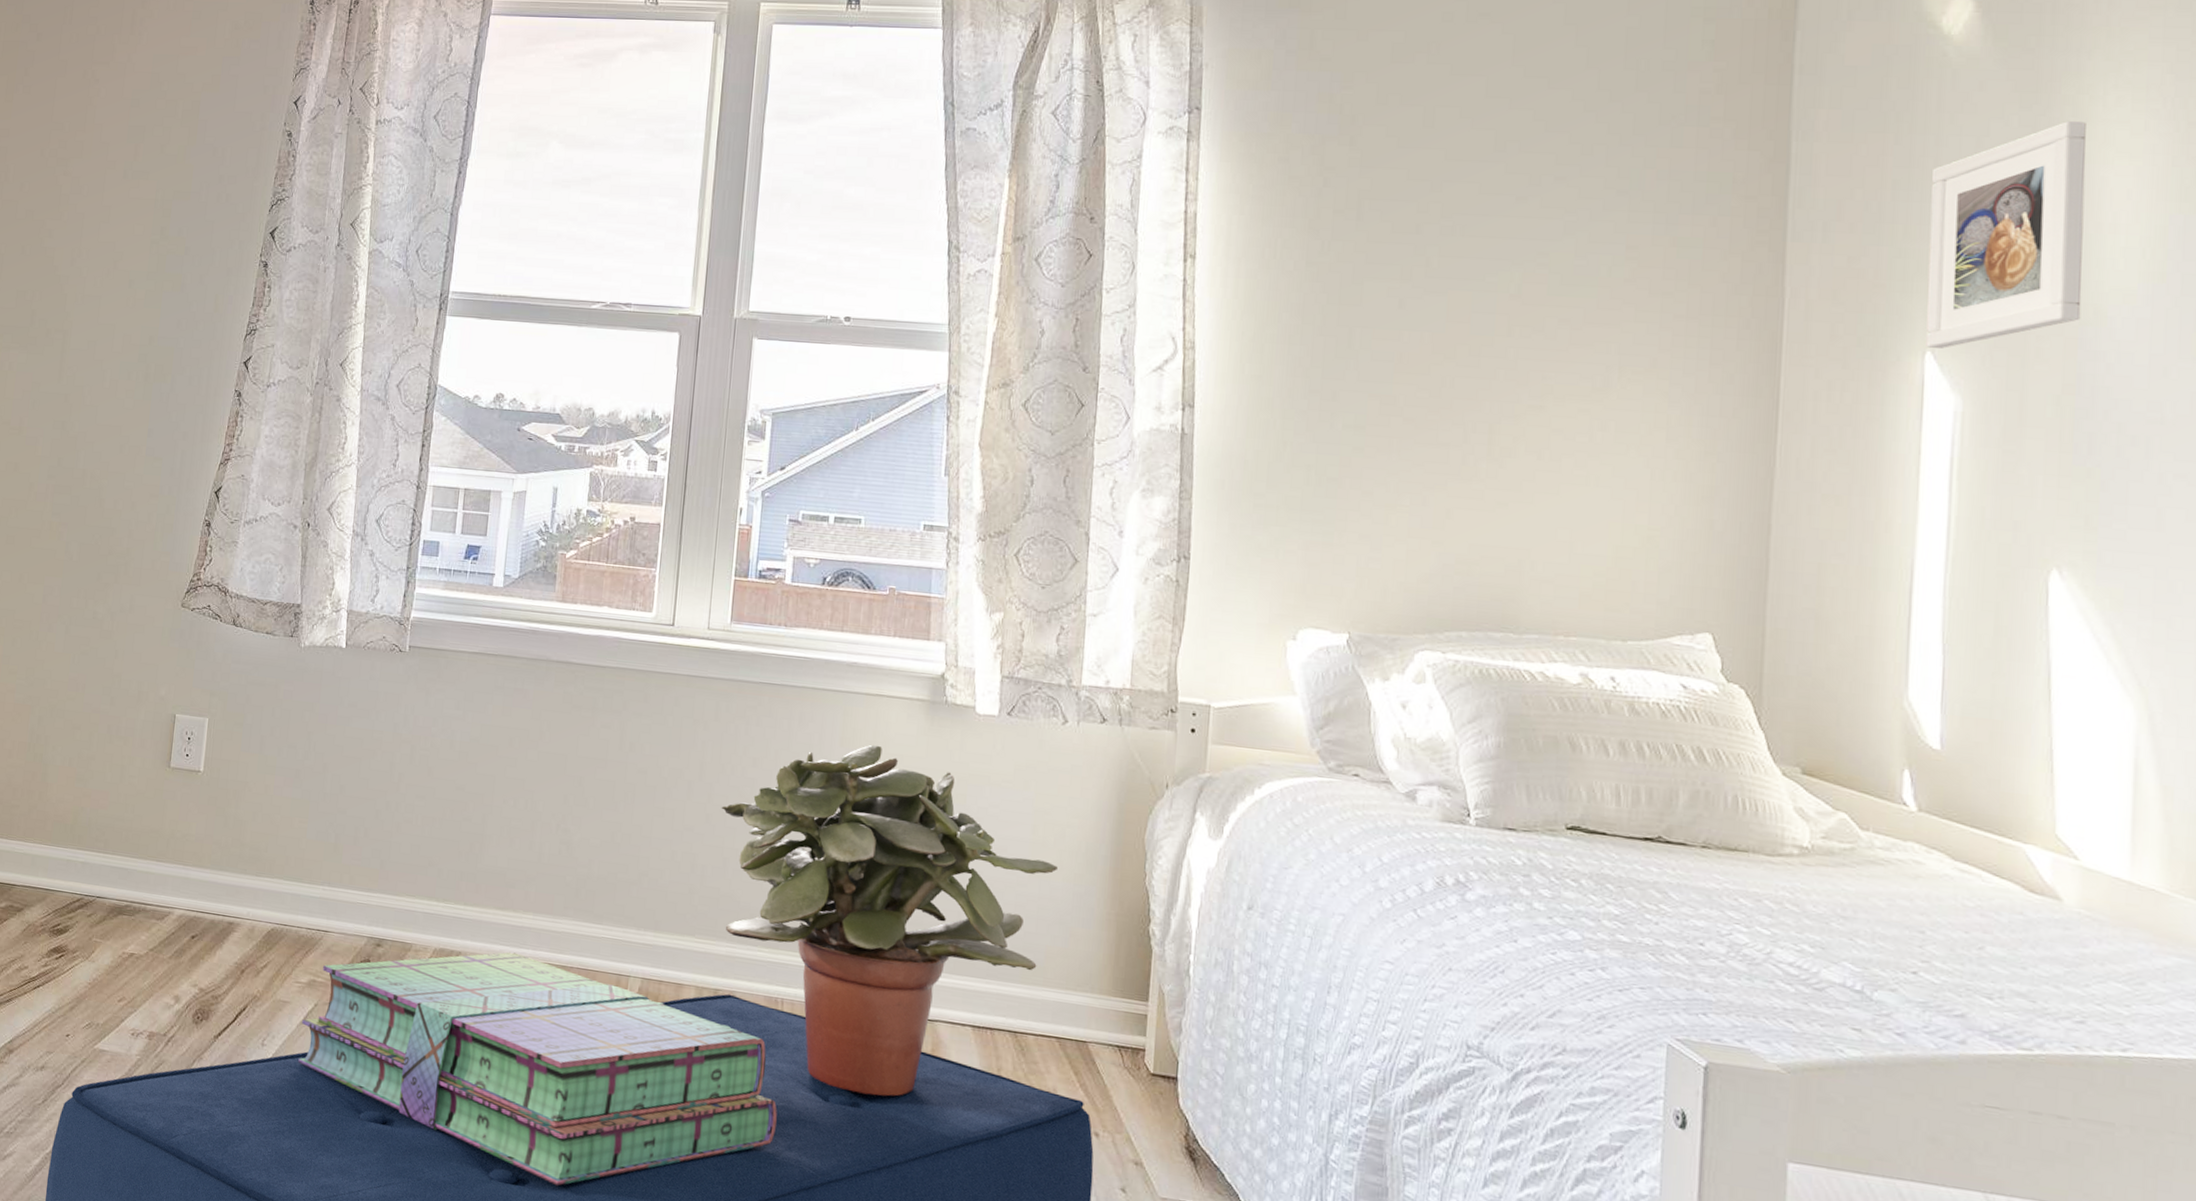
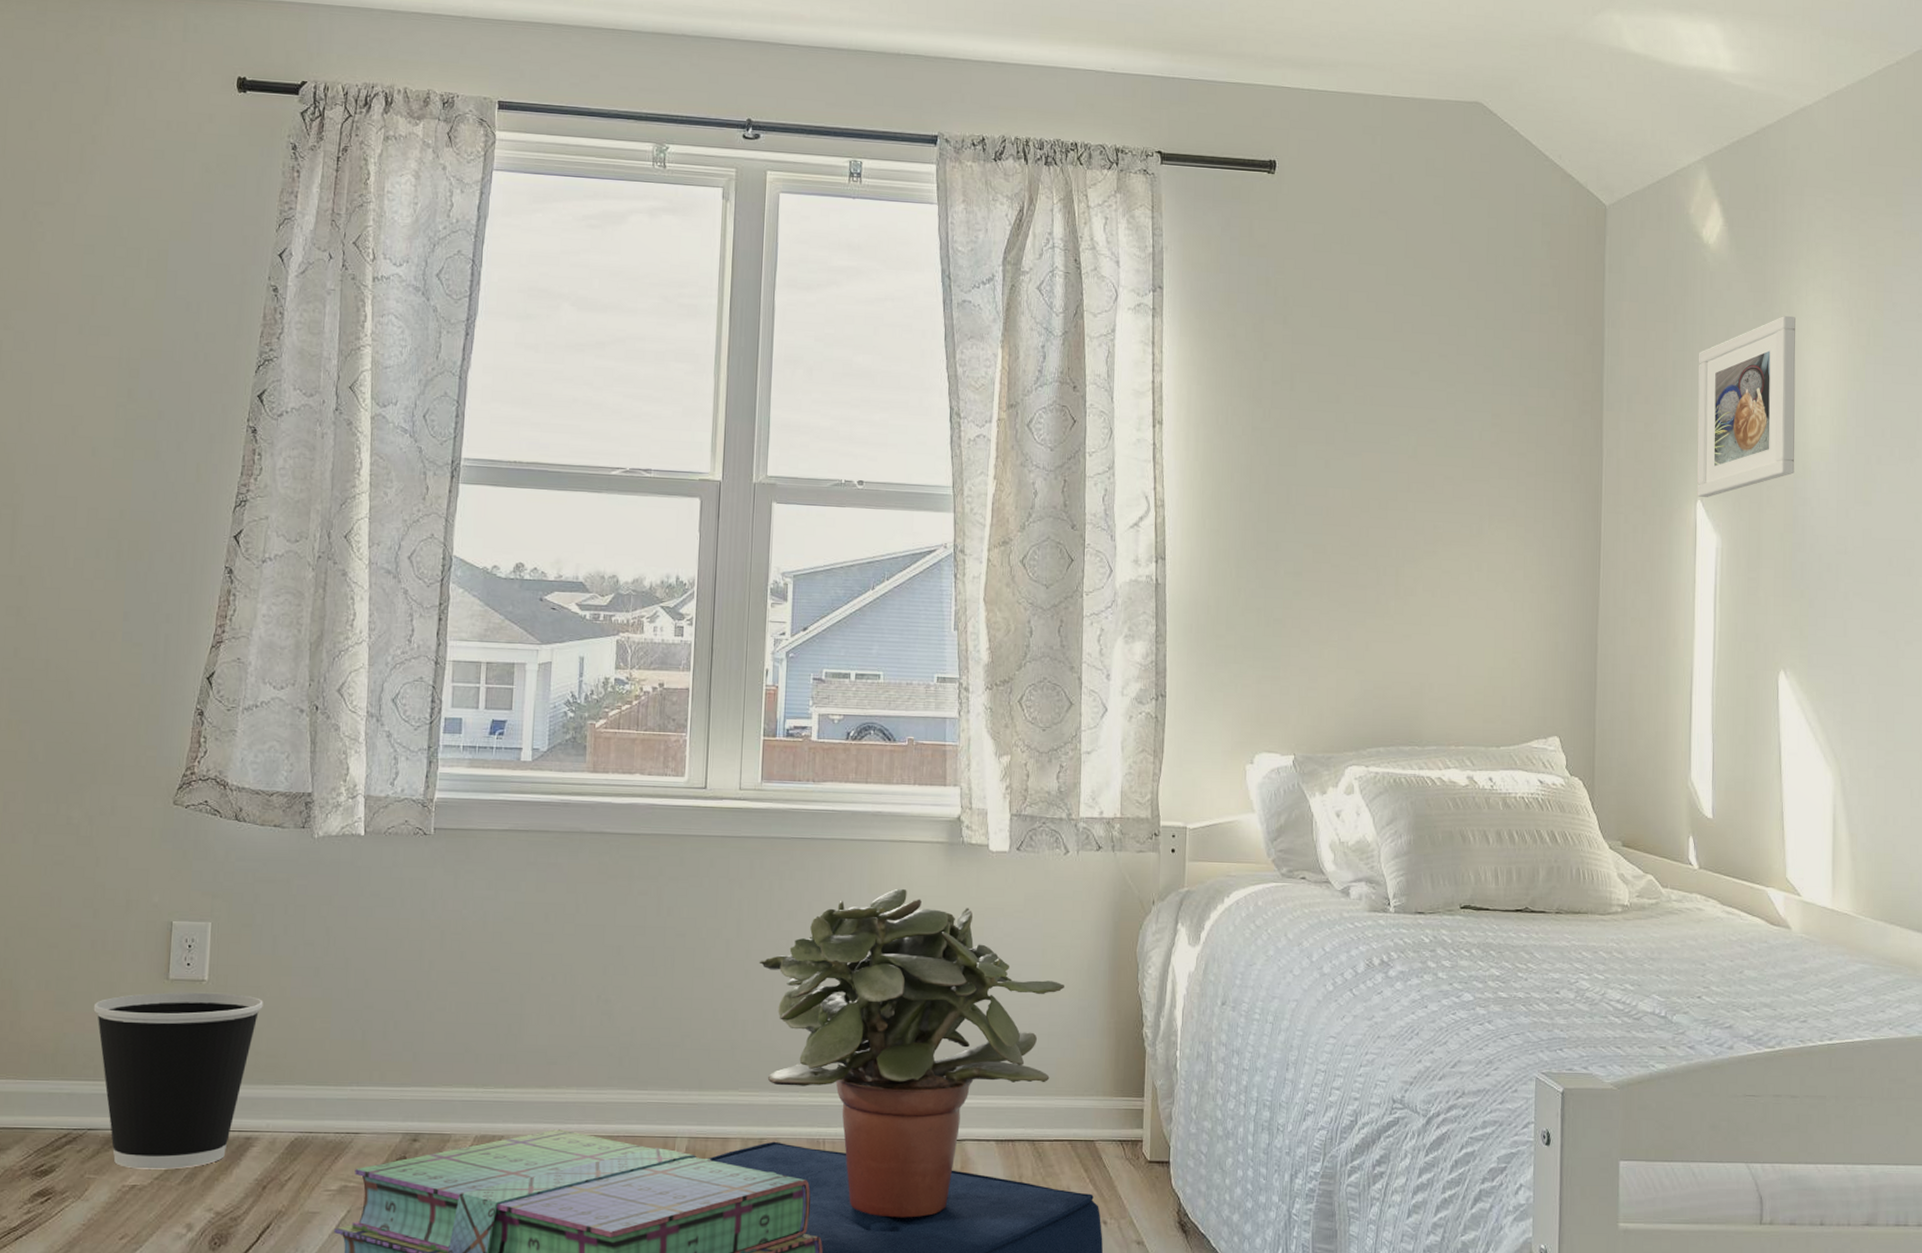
wastebasket: none [106,778,250,944] -> present [93,992,263,1170]

